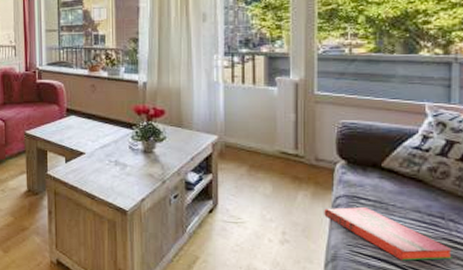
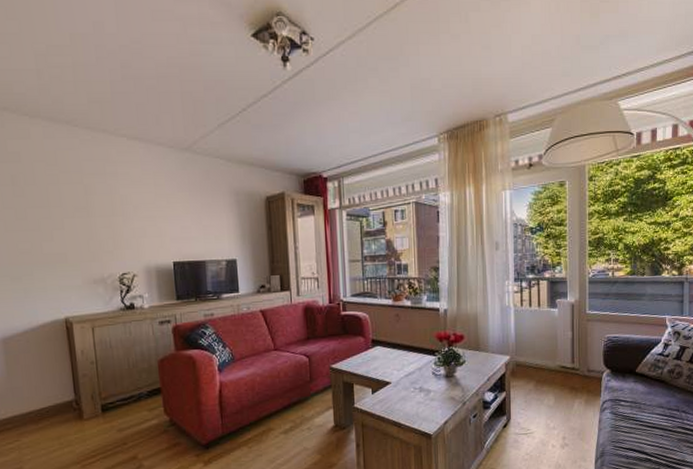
hardback book: present [324,207,452,261] -> none [595,408,684,449]

